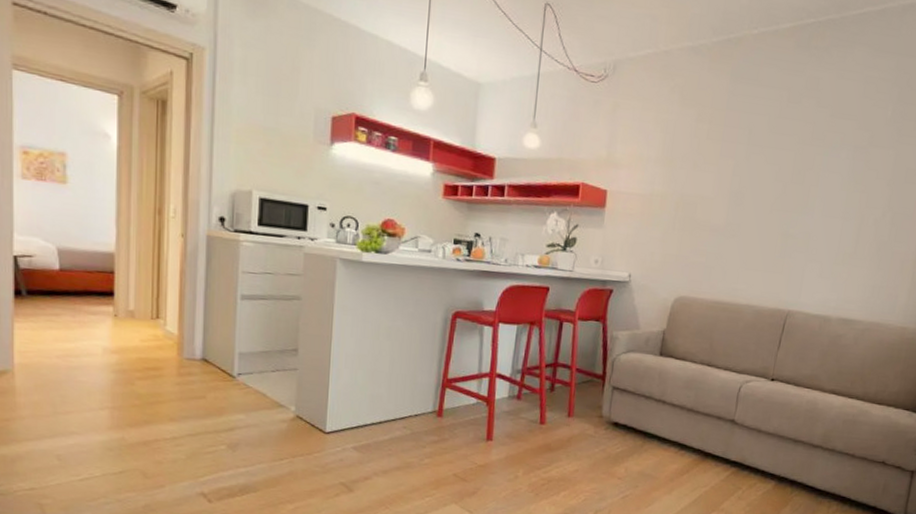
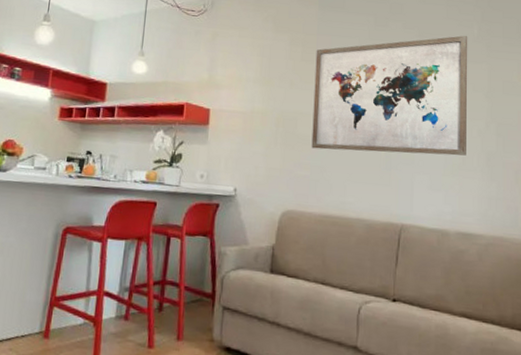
wall art: none [709,117,881,245] -> present [311,35,468,156]

